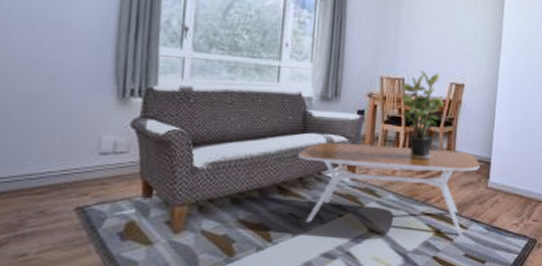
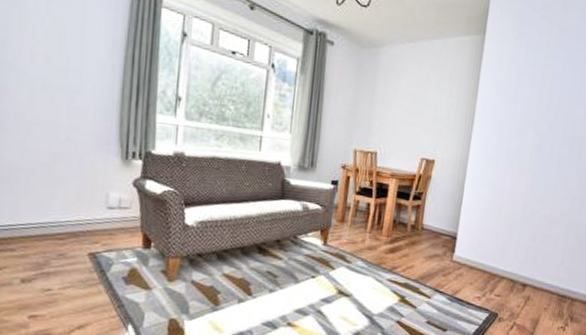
coffee table: present [297,142,480,235] -> none [275,208,446,303]
potted plant: present [400,70,444,160] -> none [372,145,414,231]

